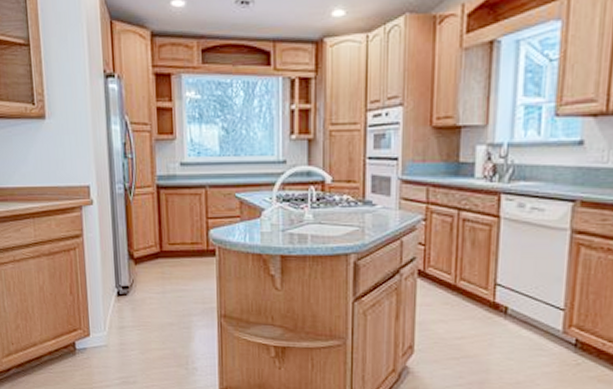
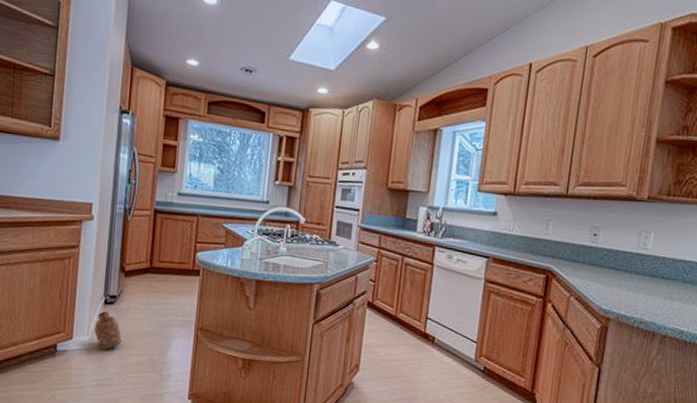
basket: none [111,304,141,346] -> present [95,311,122,350]

